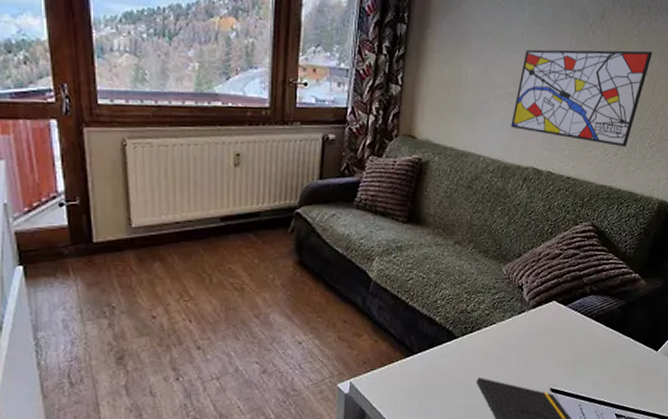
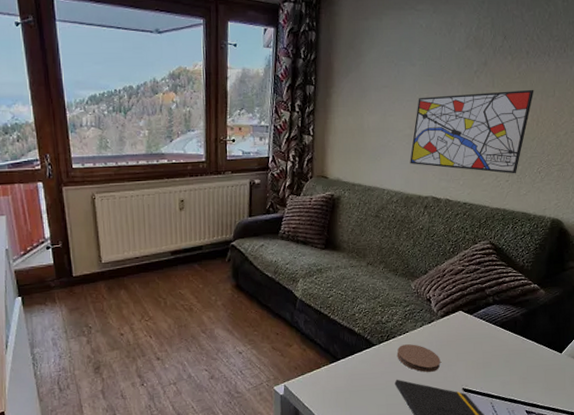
coaster: none [481,337,529,370] -> present [397,344,441,372]

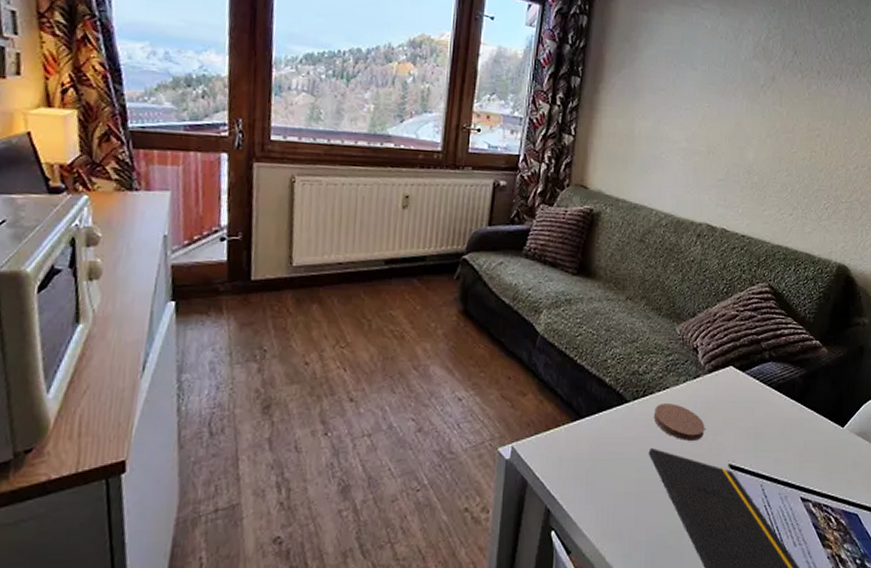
wall art: present [410,89,534,174] -> none [684,107,824,208]

